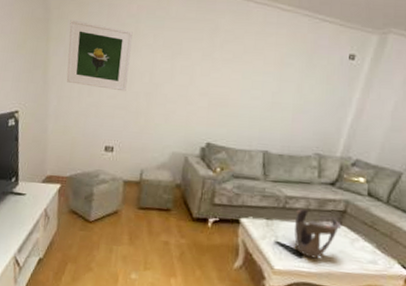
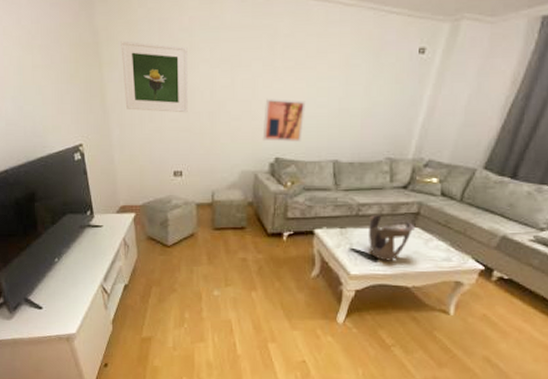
wall art: none [196,86,240,131] -> present [262,99,305,143]

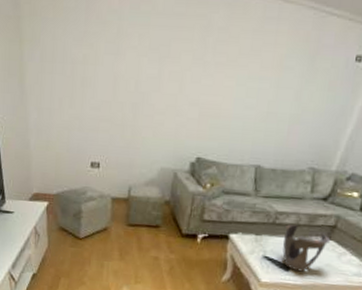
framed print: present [121,40,188,113] -> none [44,17,115,102]
wall art: present [262,99,305,143] -> none [185,95,233,144]

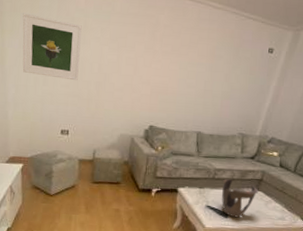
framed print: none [44,17,115,102] -> present [22,13,82,81]

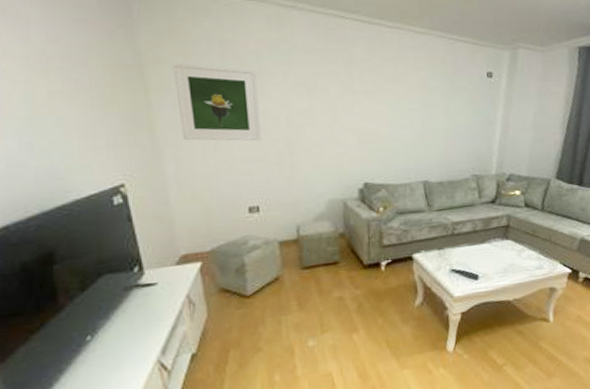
decorative bowl: present [221,178,258,218] -> none [463,230,507,278]

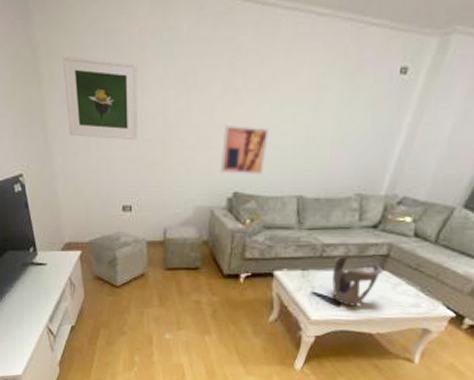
wall art: none [347,122,390,166] -> present [220,125,269,176]
decorative bowl: none [463,230,507,278] -> present [332,255,383,306]

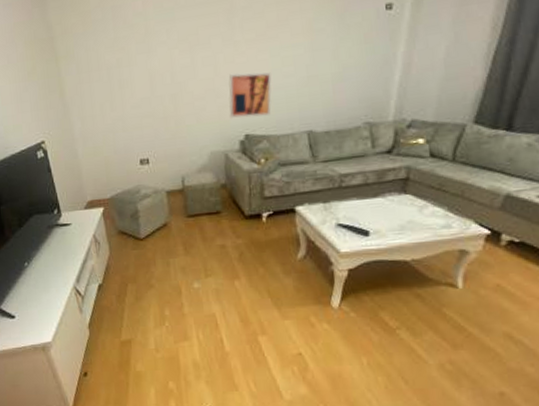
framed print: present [62,55,138,141] -> none [75,31,149,101]
decorative bowl: present [332,255,383,306] -> none [352,183,405,235]

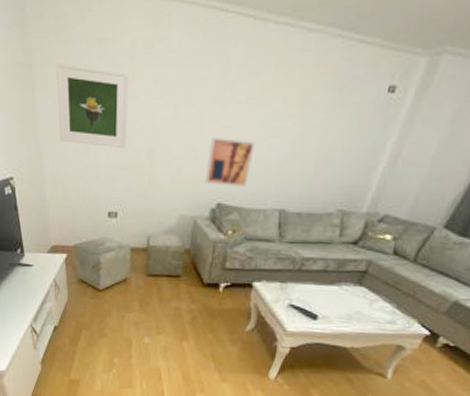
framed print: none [75,31,149,101] -> present [56,63,129,149]

